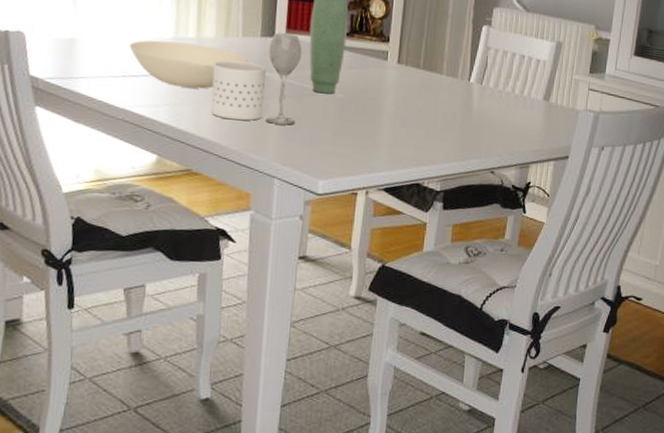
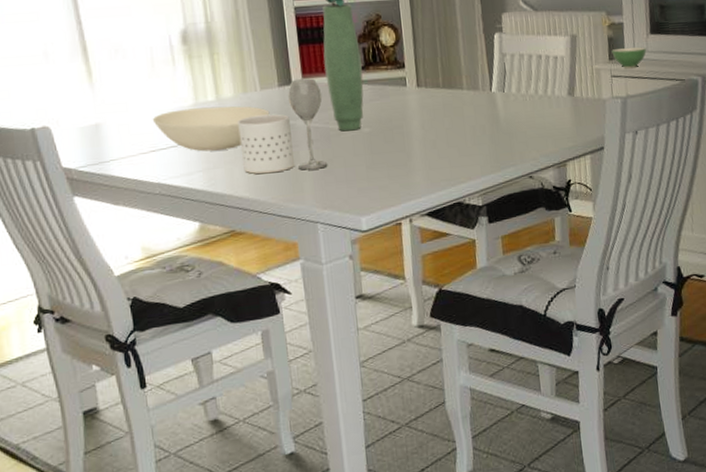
bowl: none [593,63,628,86] -> present [611,47,647,69]

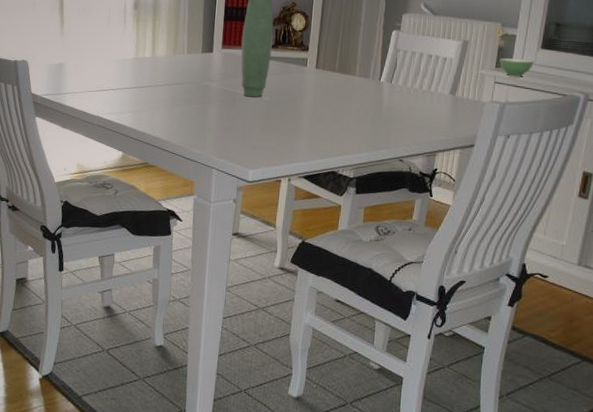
bowl: present [152,106,270,152] -> none [101,61,191,98]
mug: present [238,113,294,174] -> none [163,73,206,123]
wineglass: present [287,78,328,170] -> none [206,49,236,125]

